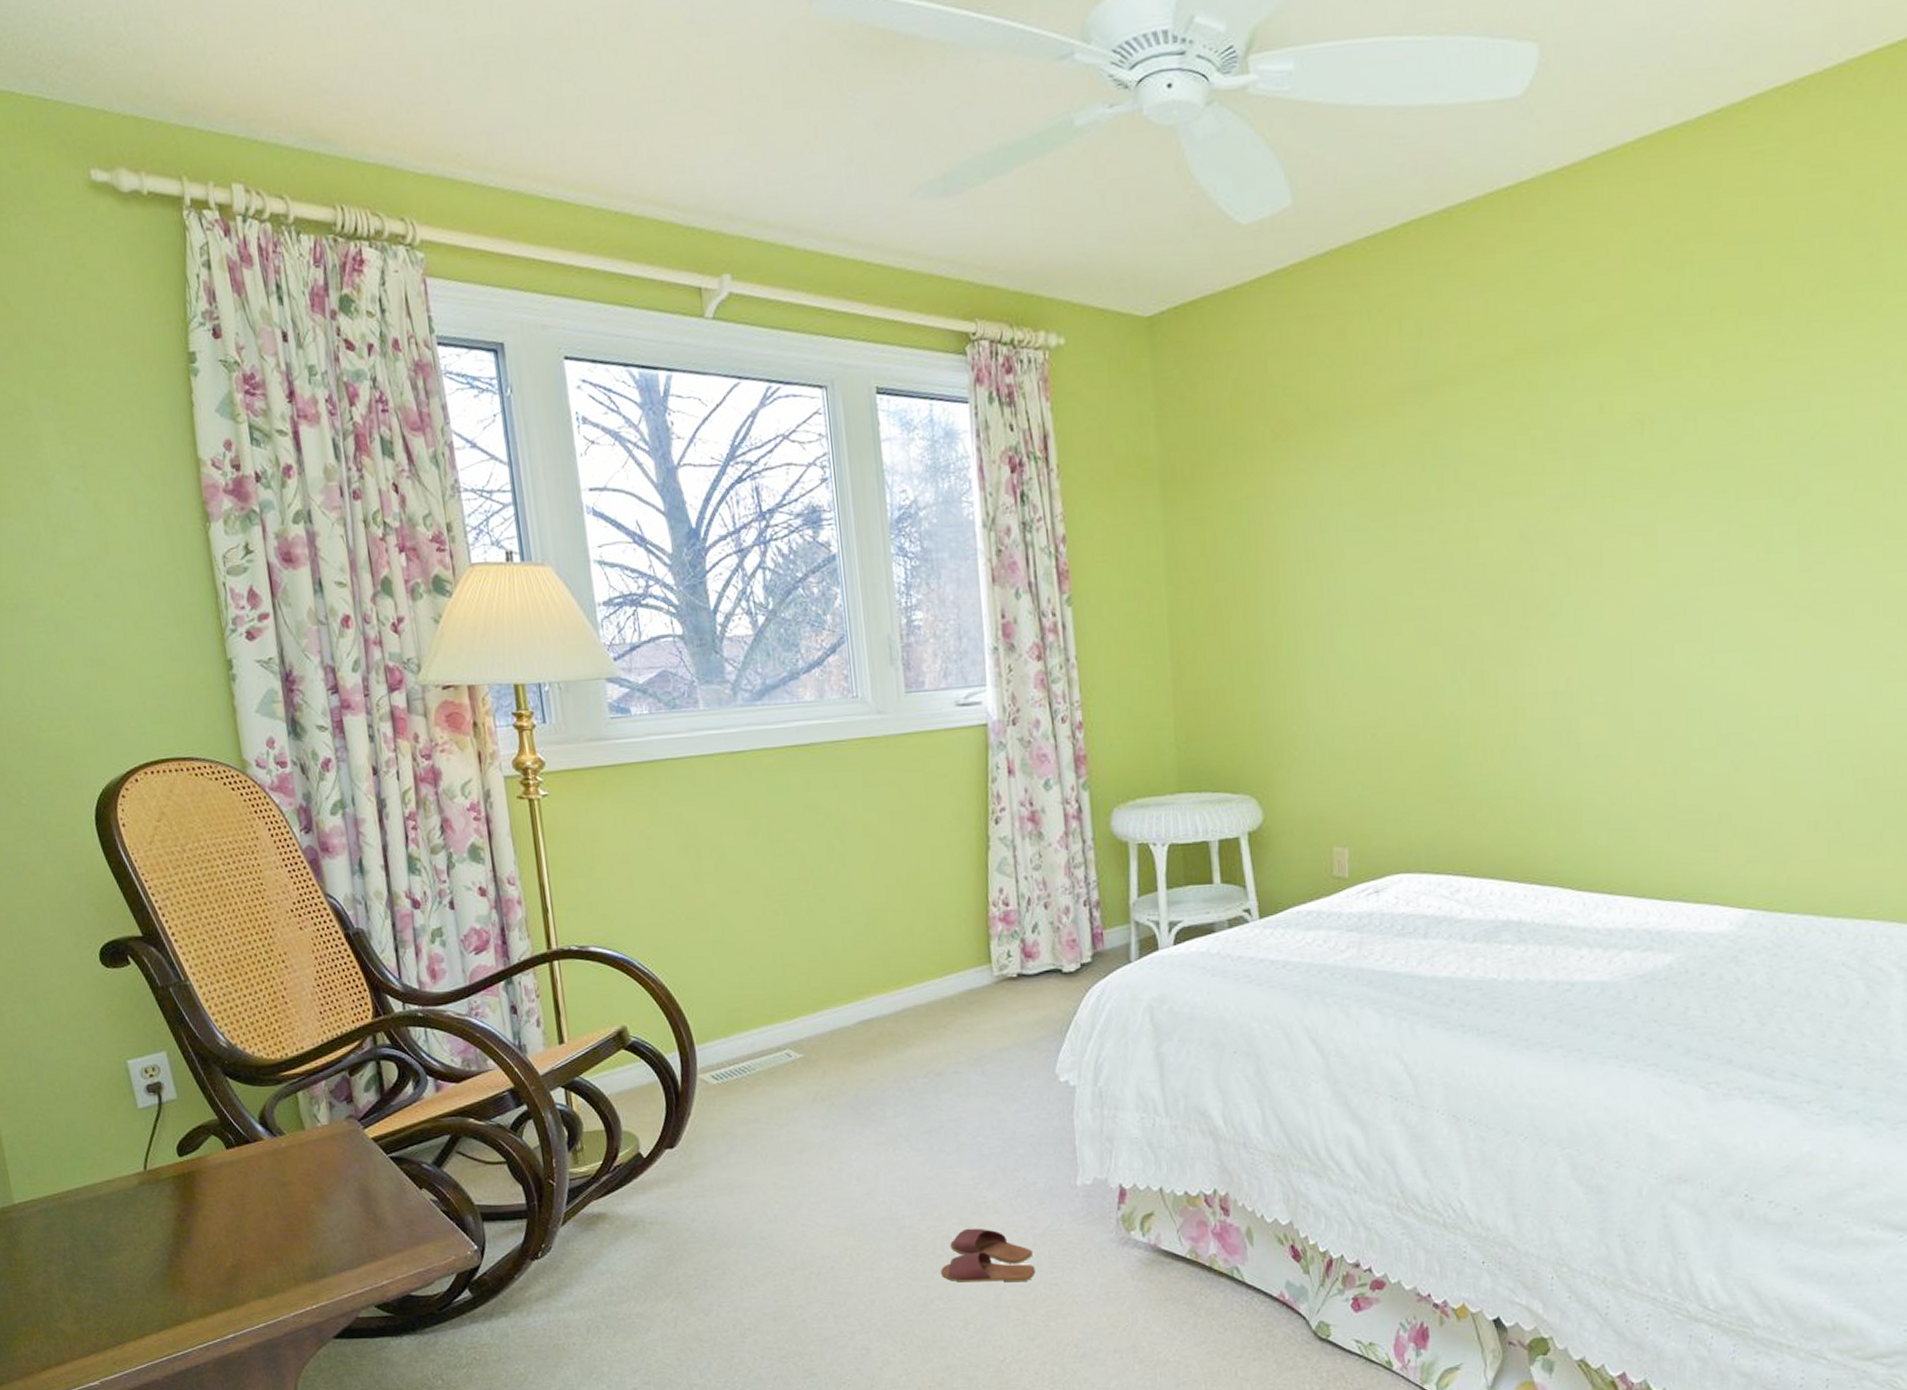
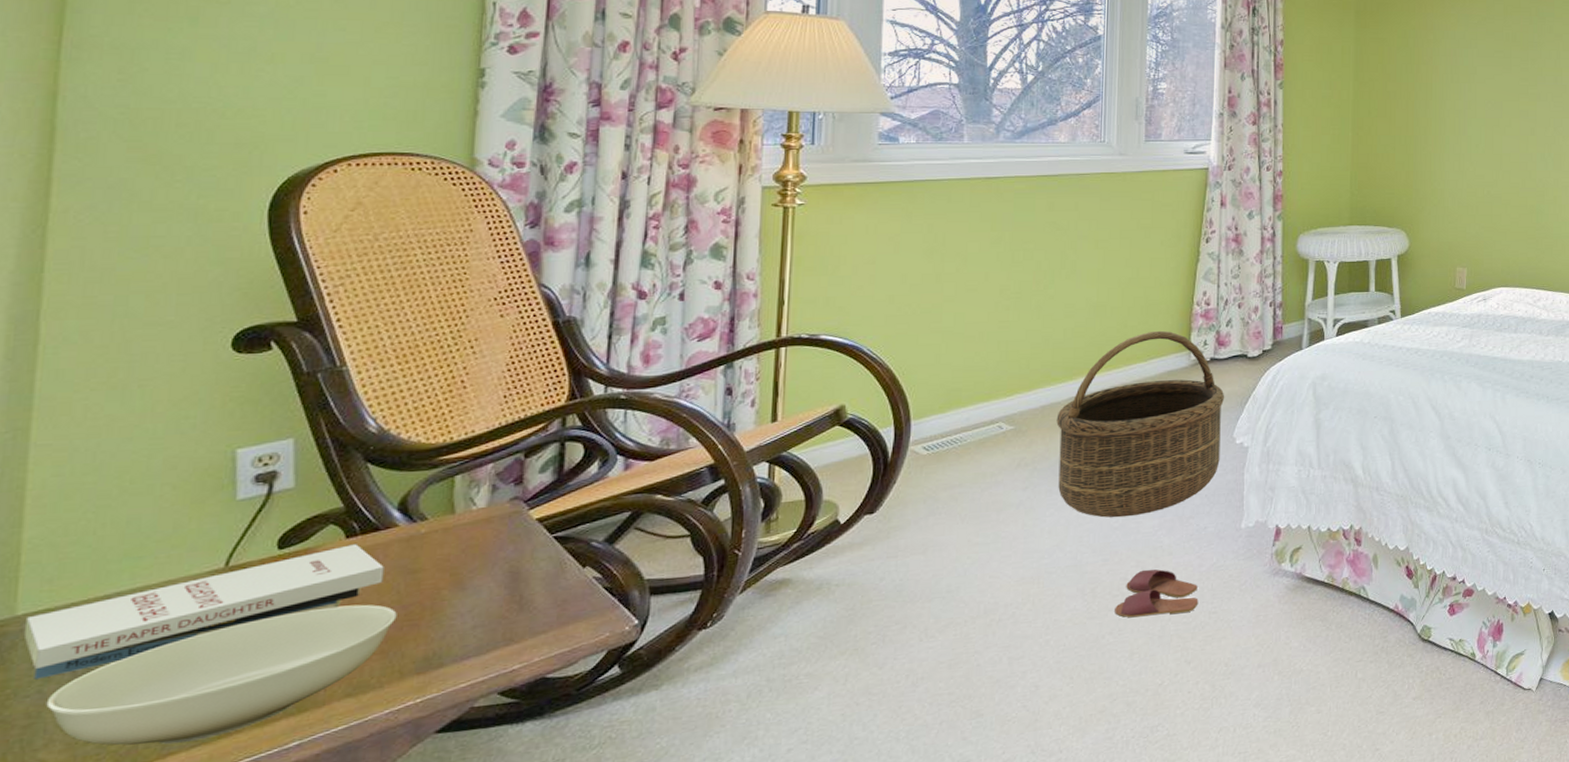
books: none [21,1155,263,1260] -> present [23,544,384,679]
bowl: none [52,1212,281,1327] -> present [46,604,397,746]
basket: none [848,938,1043,1166] -> present [1056,330,1225,518]

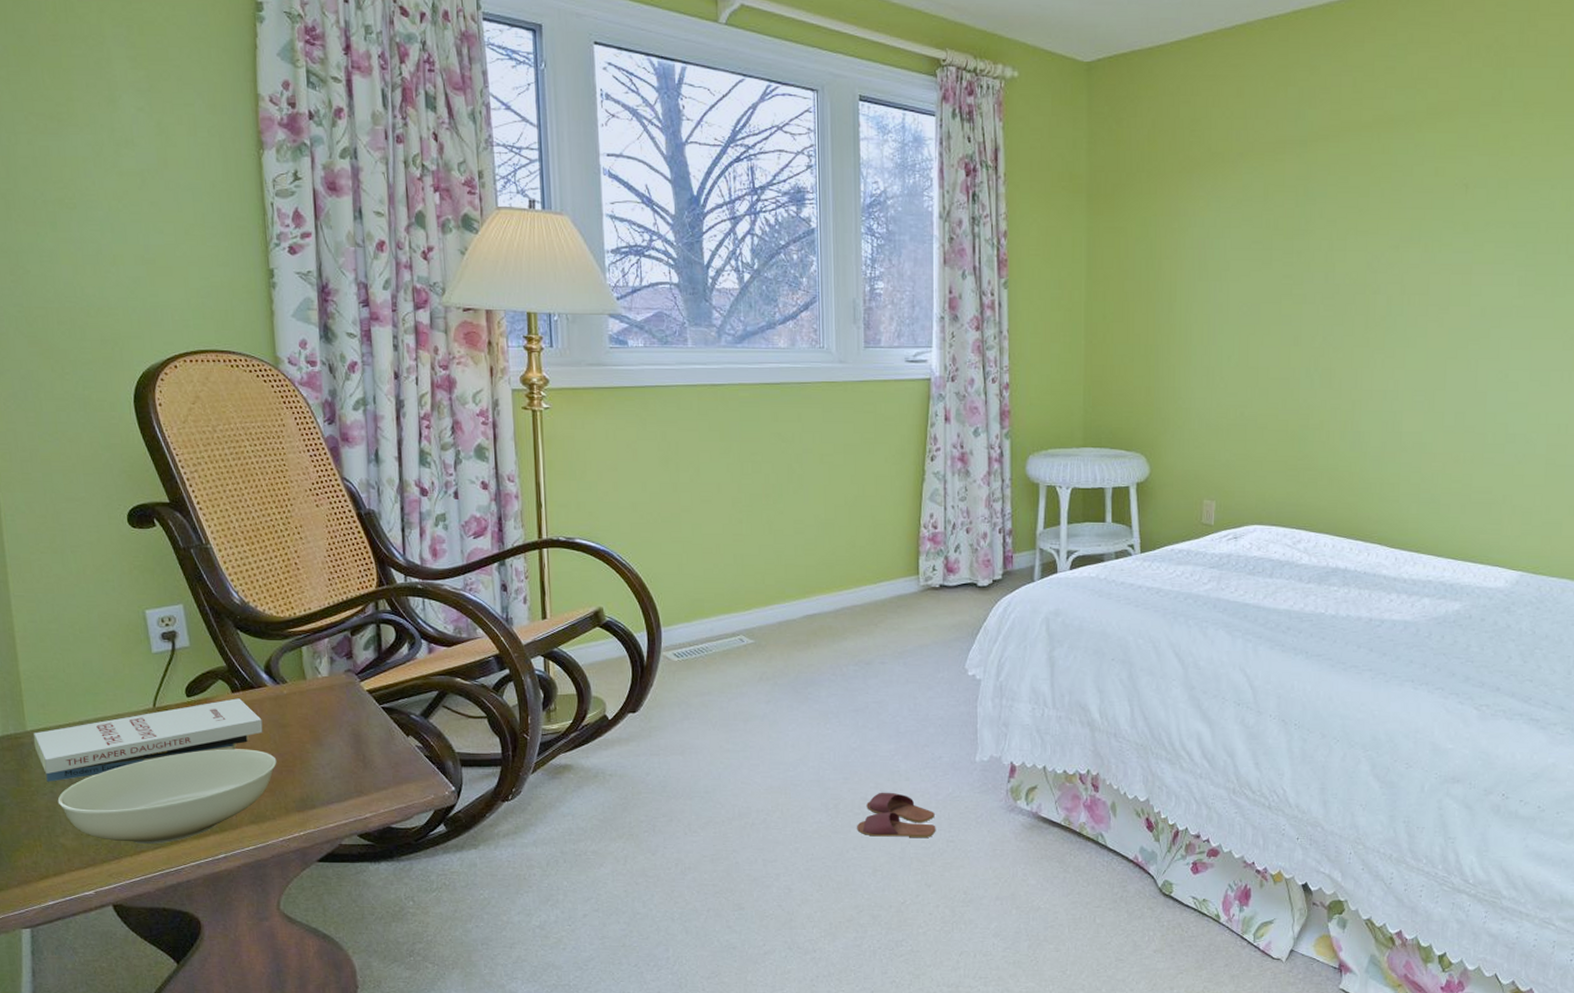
basket: present [1056,330,1225,518] -> none [793,552,956,739]

